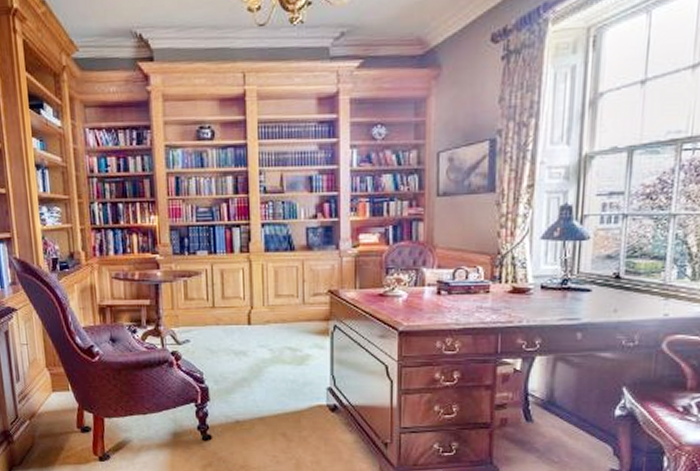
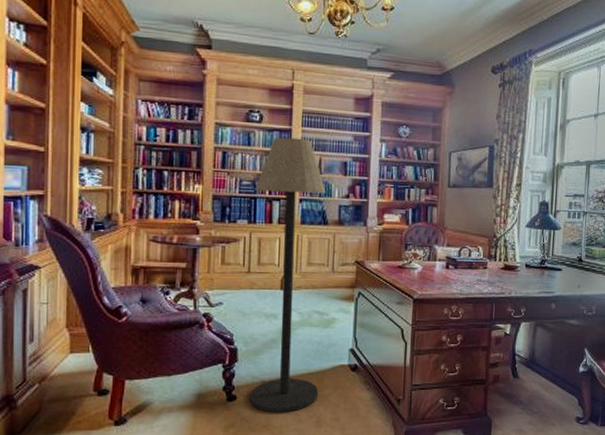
floor lamp: none [212,153,295,454] -> present [249,137,326,413]

